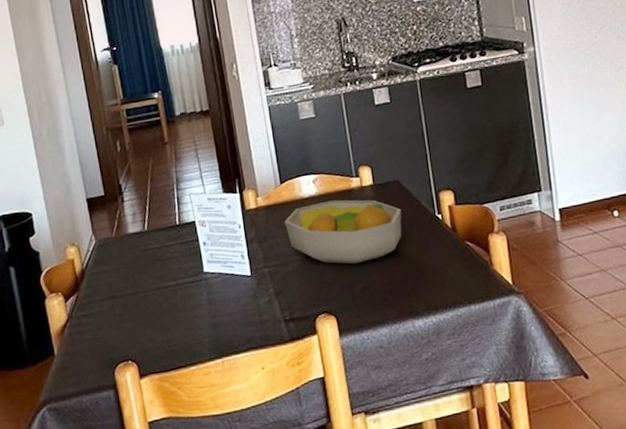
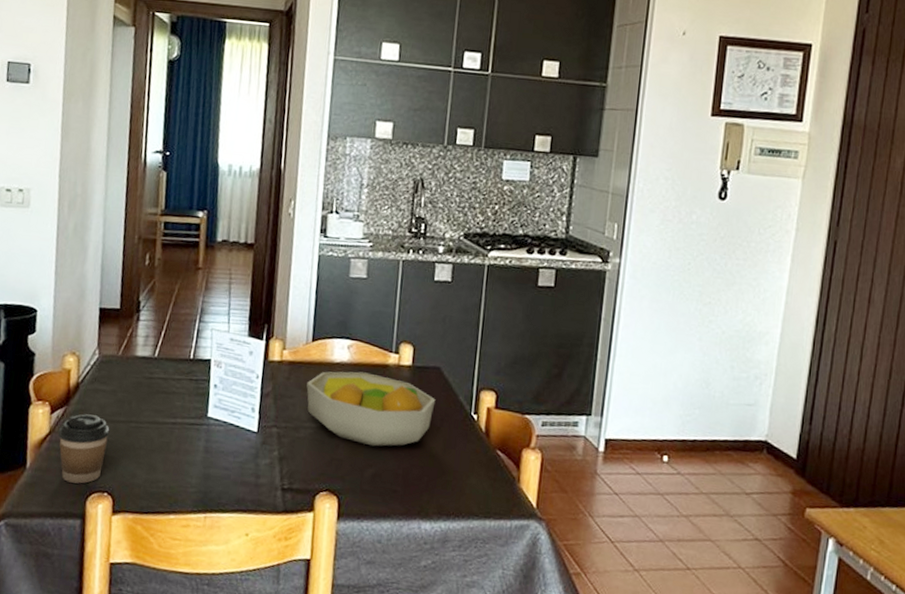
coffee cup: none [75,294,122,359] -> present [58,414,110,484]

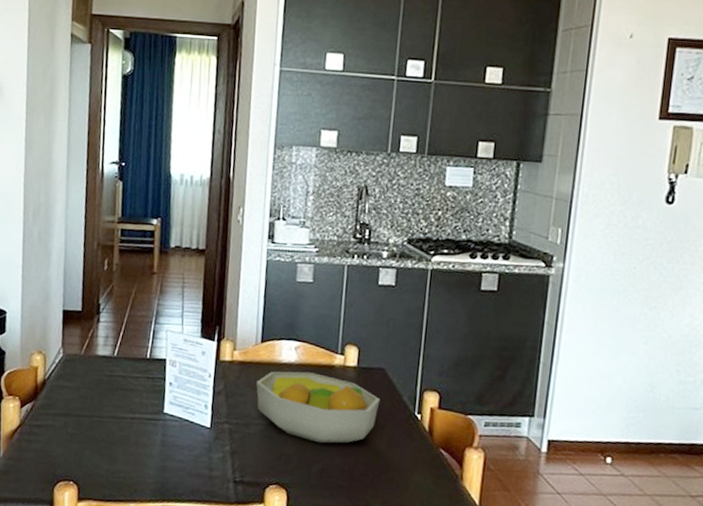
coffee cup: present [58,414,110,484] -> none [27,408,74,473]

